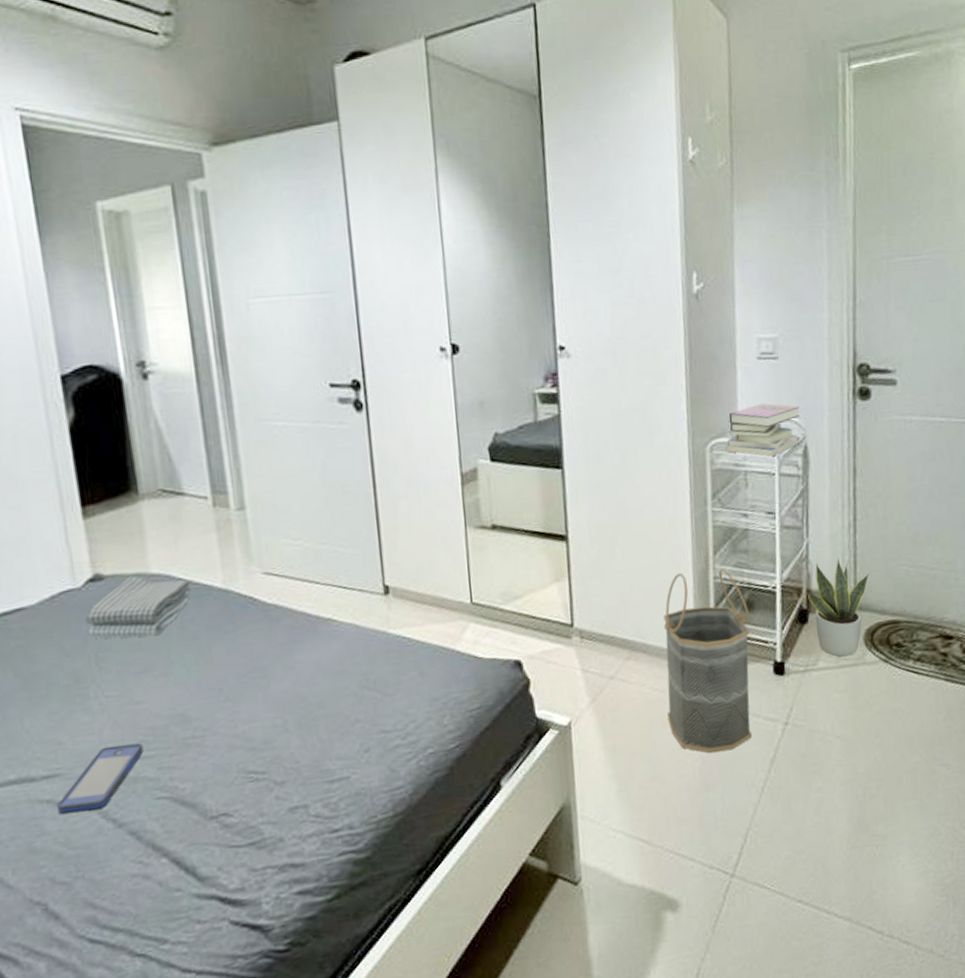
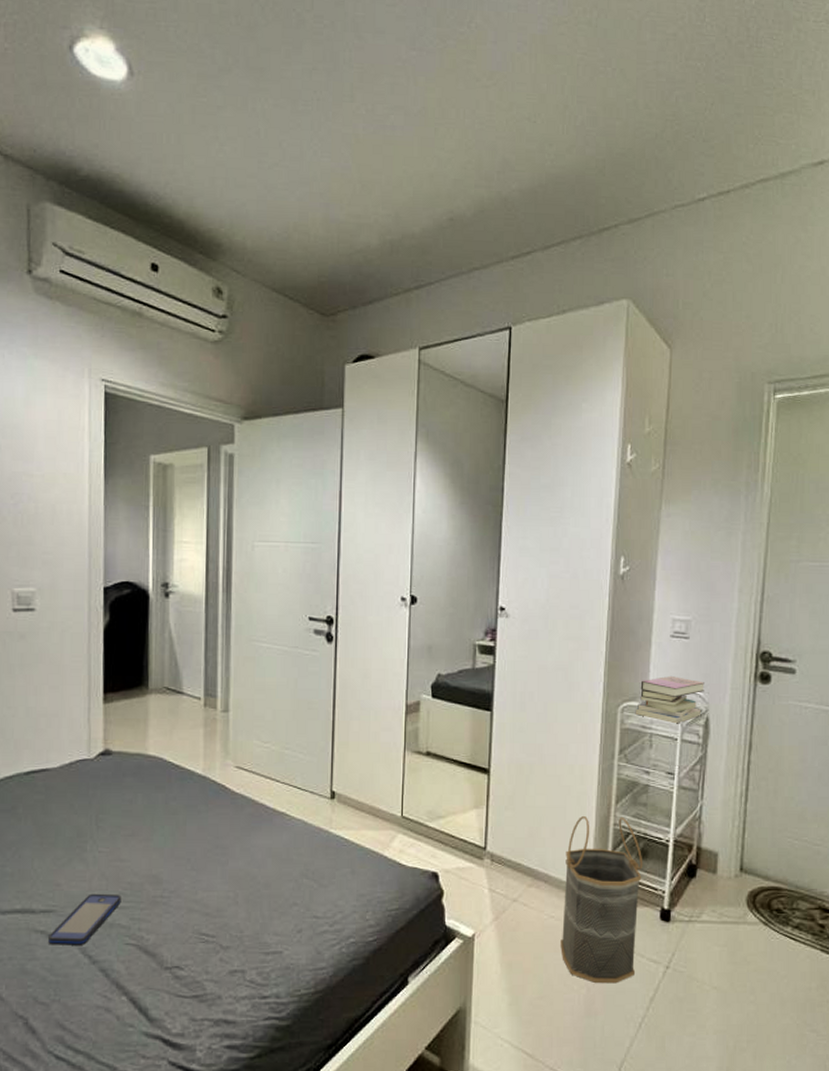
towel: present [86,575,192,639] -> none [93,755,178,807]
potted plant: present [808,558,870,657] -> none [698,822,757,914]

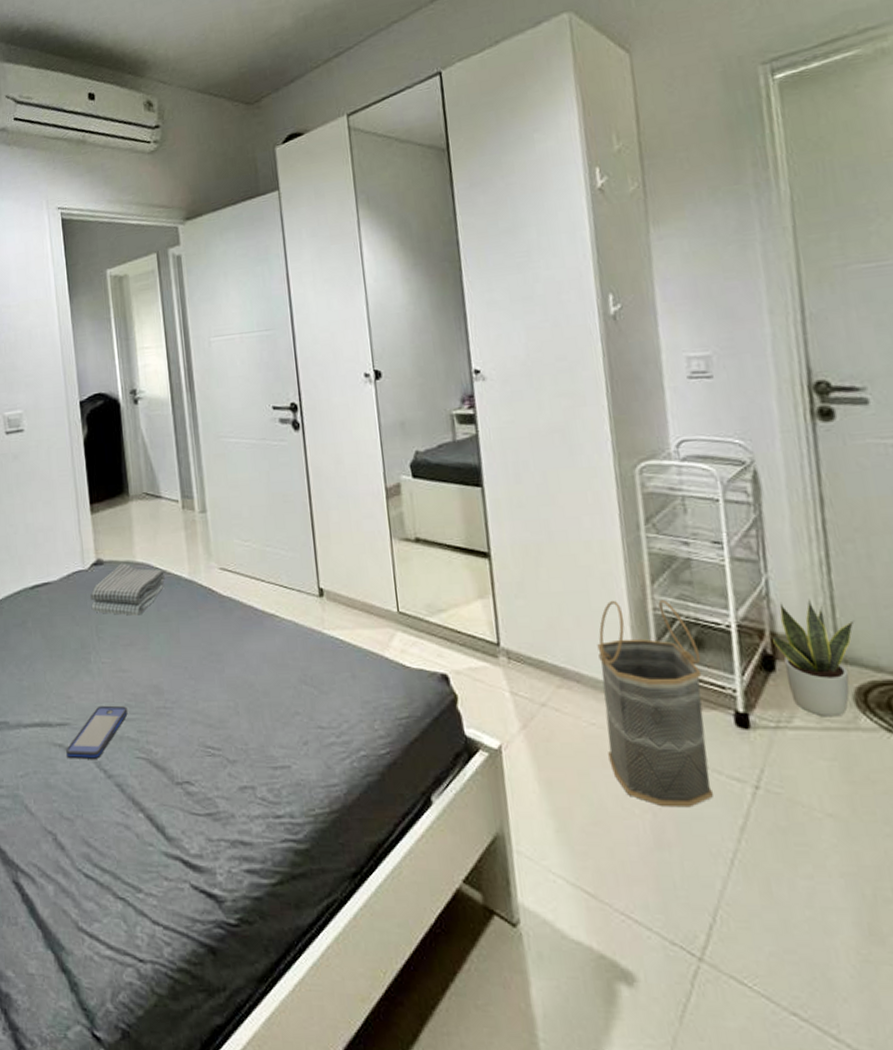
towel: none [93,755,178,807] -> present [90,563,166,616]
books: present [635,675,704,724] -> none [657,424,745,482]
potted plant: none [698,822,757,914] -> present [772,599,855,717]

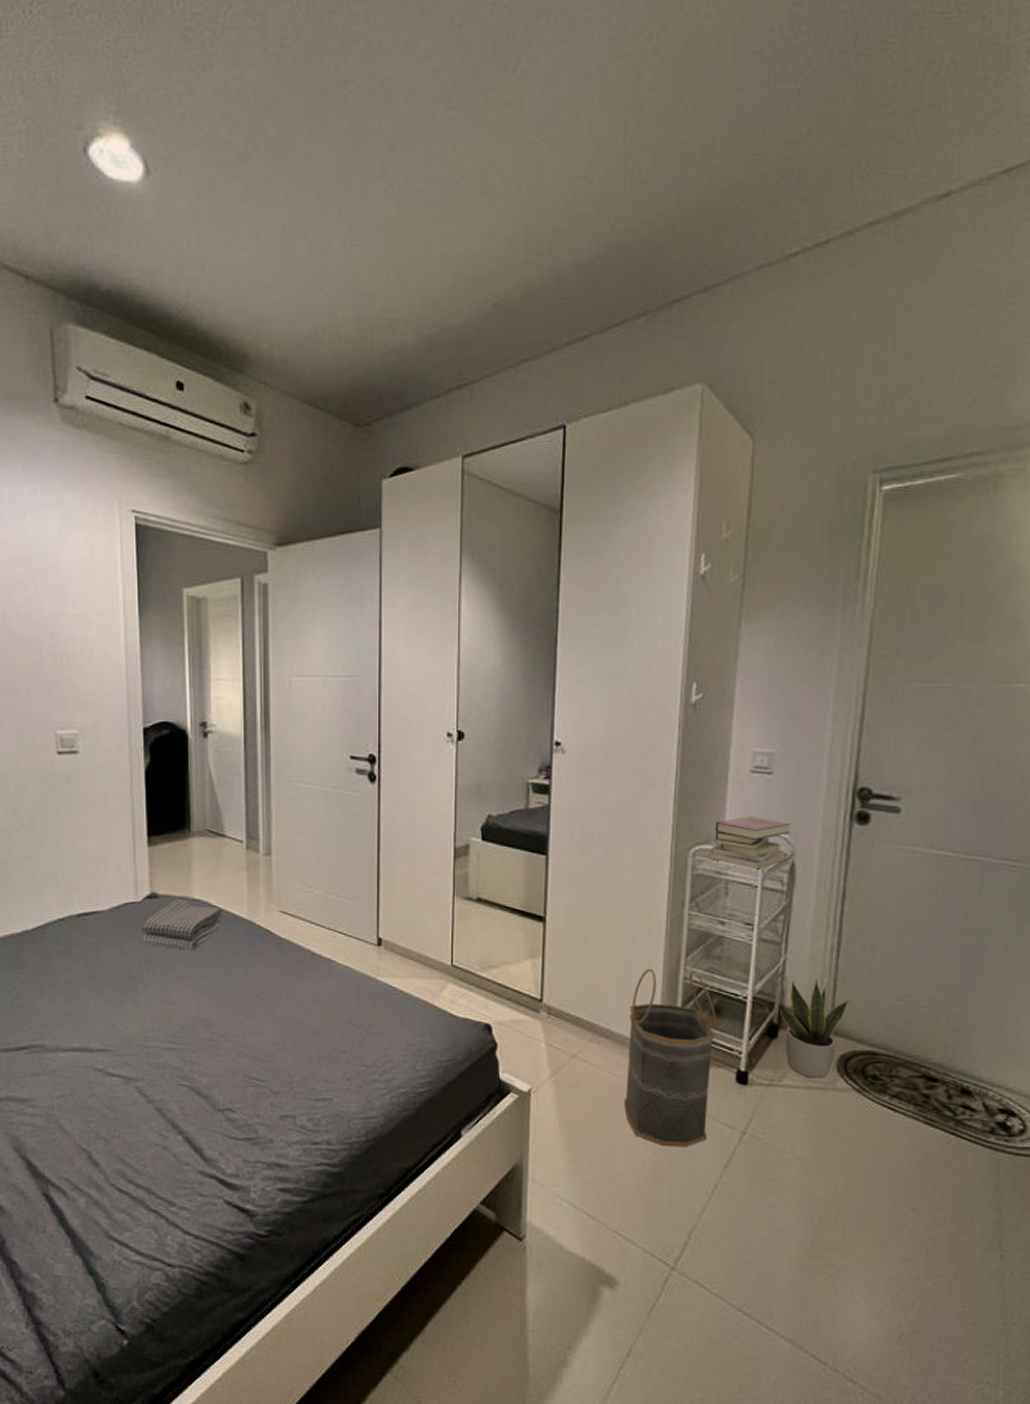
mobile phone: present [66,705,128,759] -> none [106,1034,173,1084]
books: none [657,424,745,482] -> present [708,815,790,870]

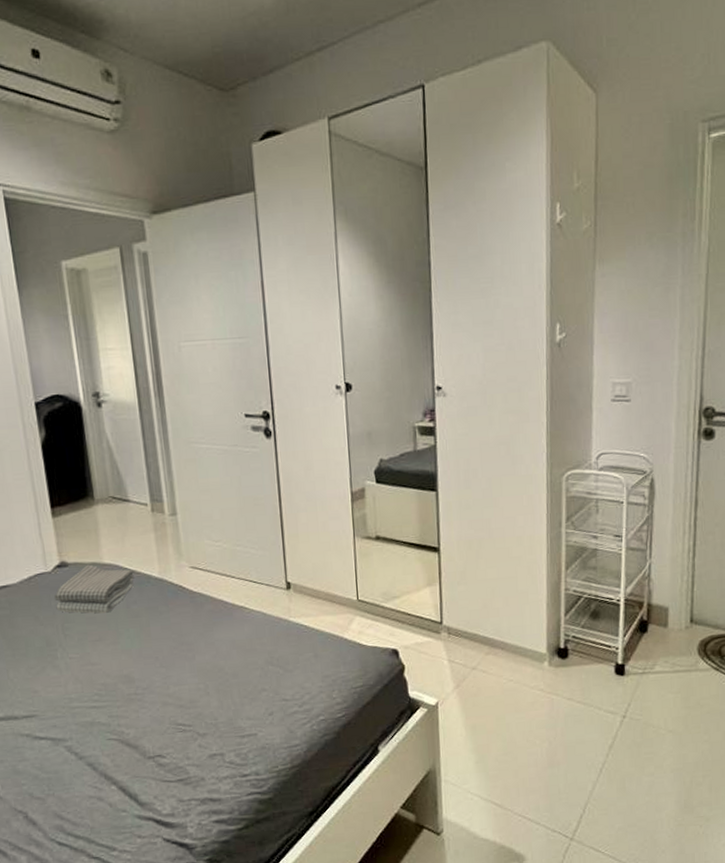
basket: present [624,968,717,1148] -> none [520,581,596,736]
books: present [708,815,790,870] -> none [579,440,648,488]
potted plant: present [780,979,850,1079] -> none [648,577,706,663]

